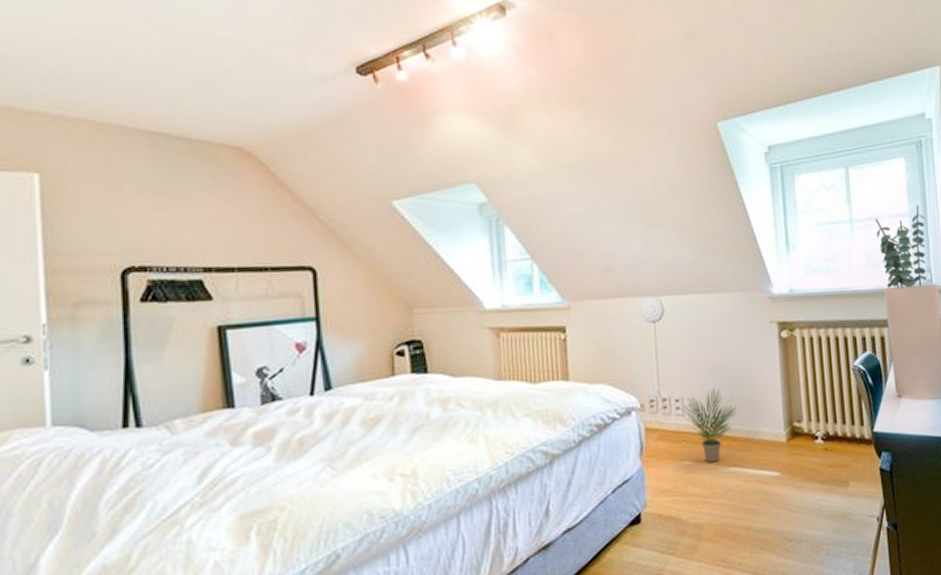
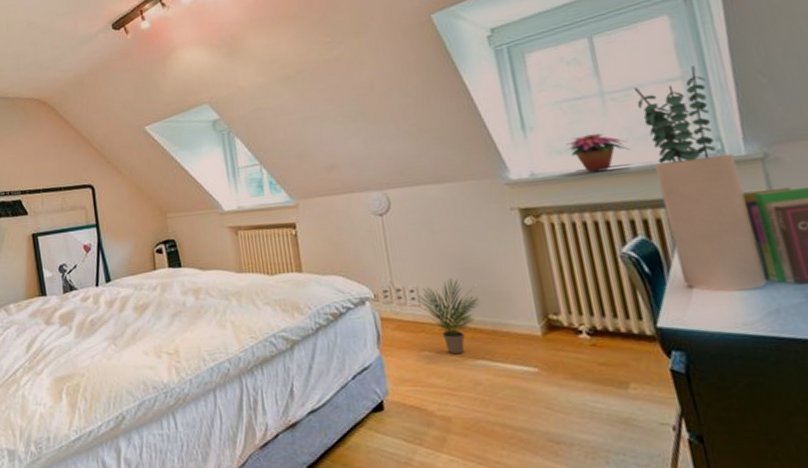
flower arrangement: none [821,257,868,292] -> present [567,133,630,173]

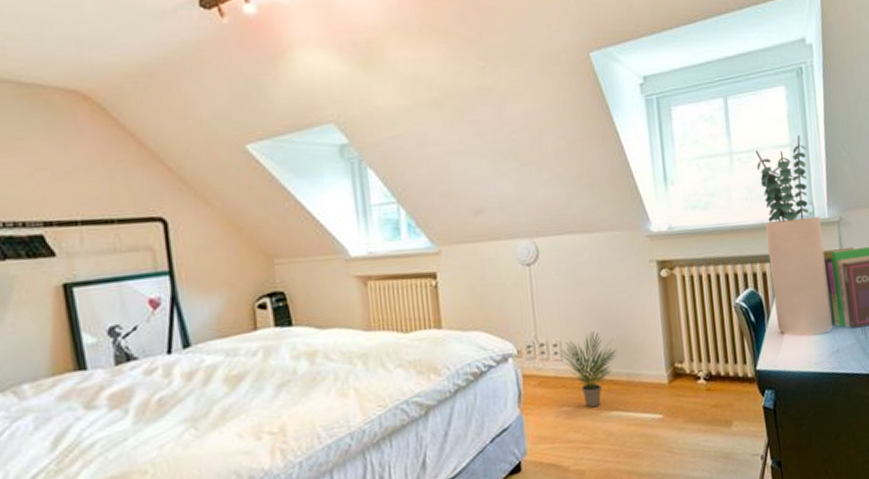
flower arrangement: present [567,133,630,173] -> none [700,191,748,228]

